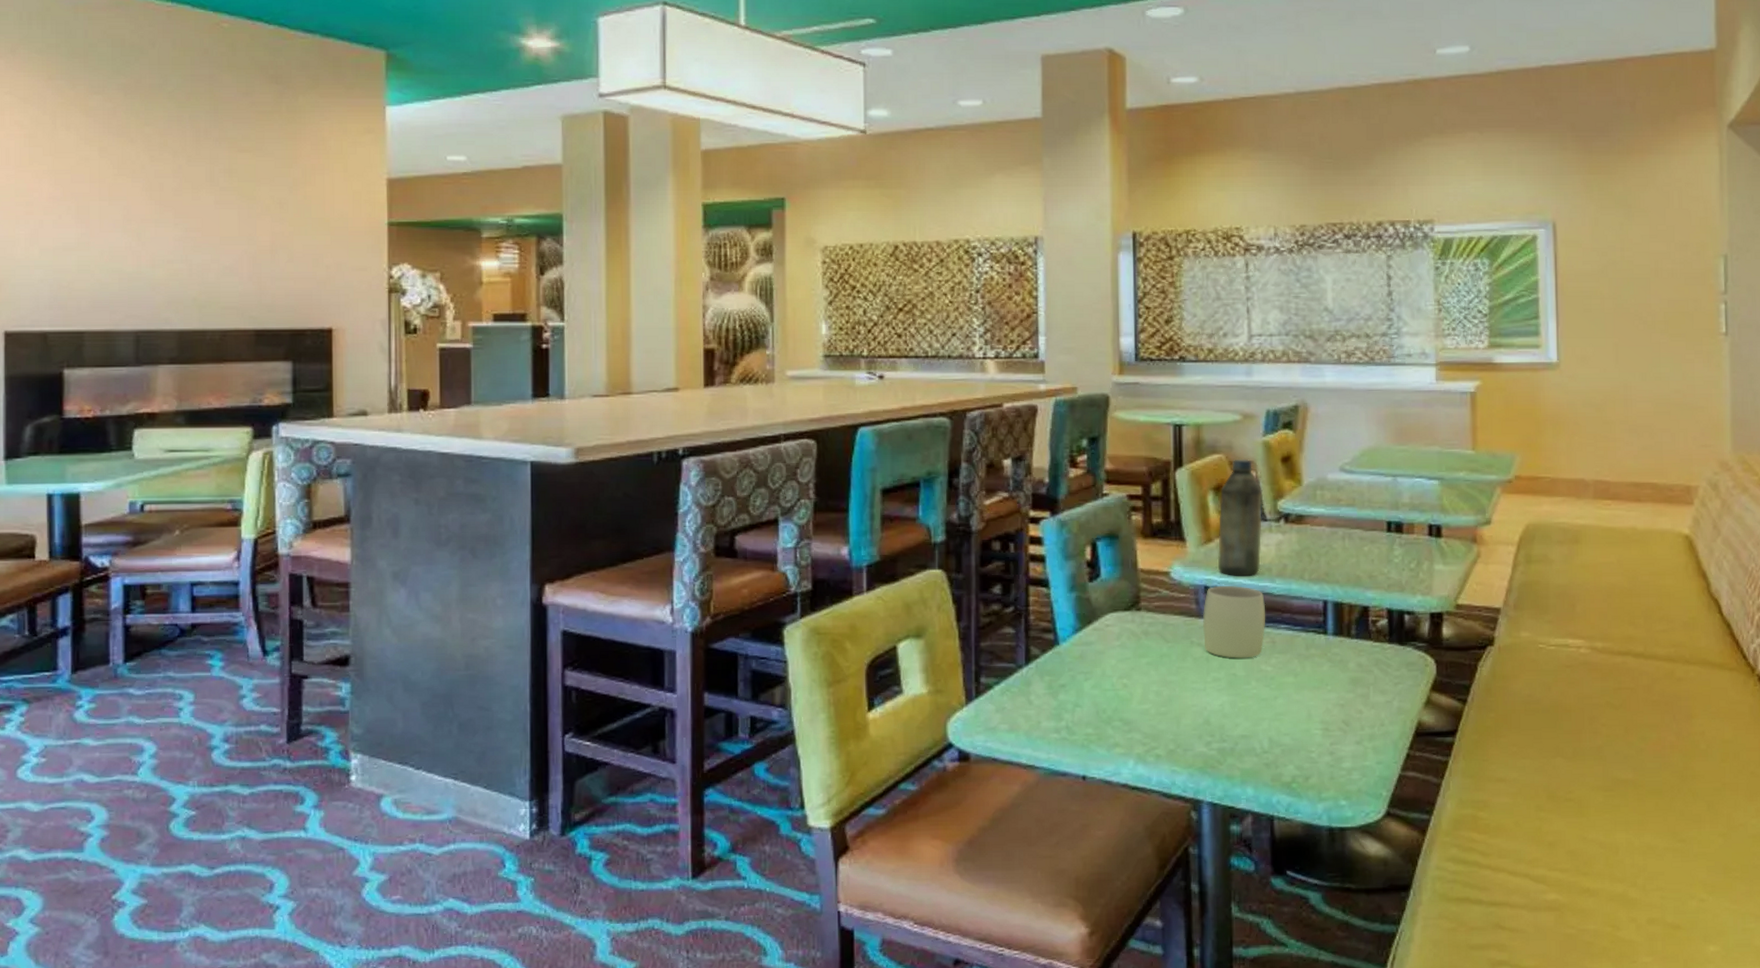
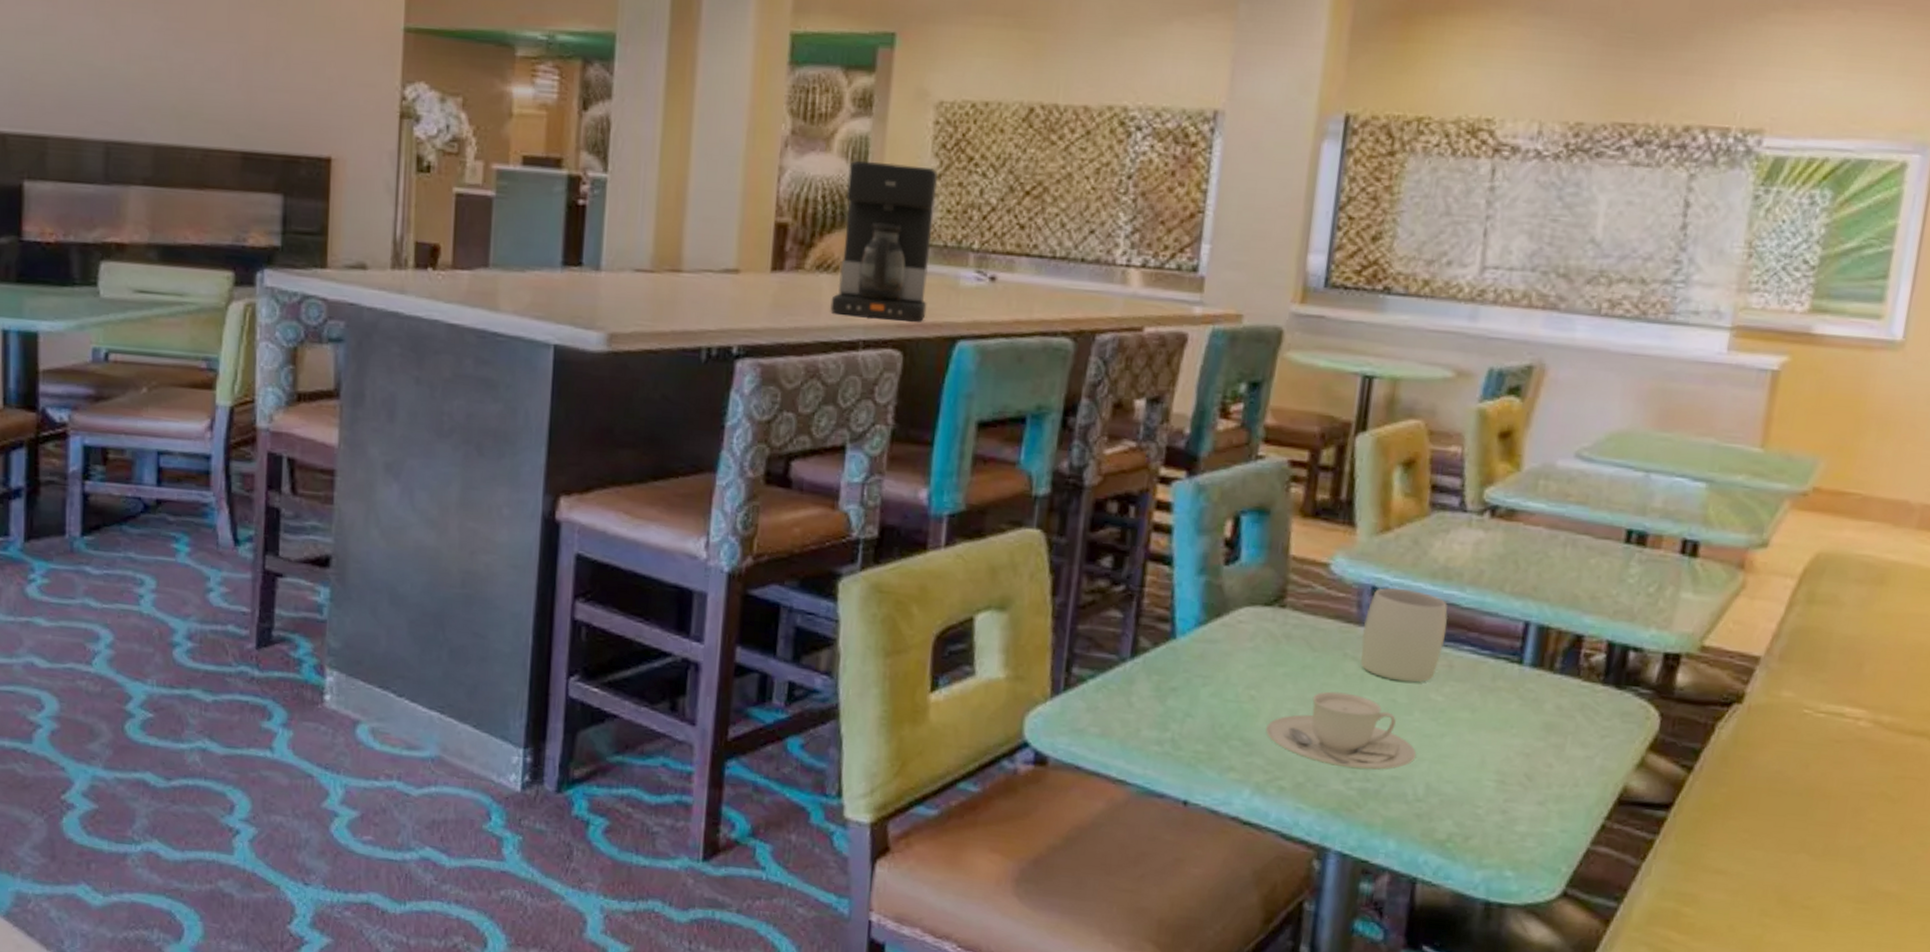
coffee maker: none [755,295,832,417] -> present [830,160,938,323]
teacup: none [1139,673,1258,733] -> present [1266,691,1417,770]
water bottle: present [1217,458,1263,576] -> none [1393,428,1467,580]

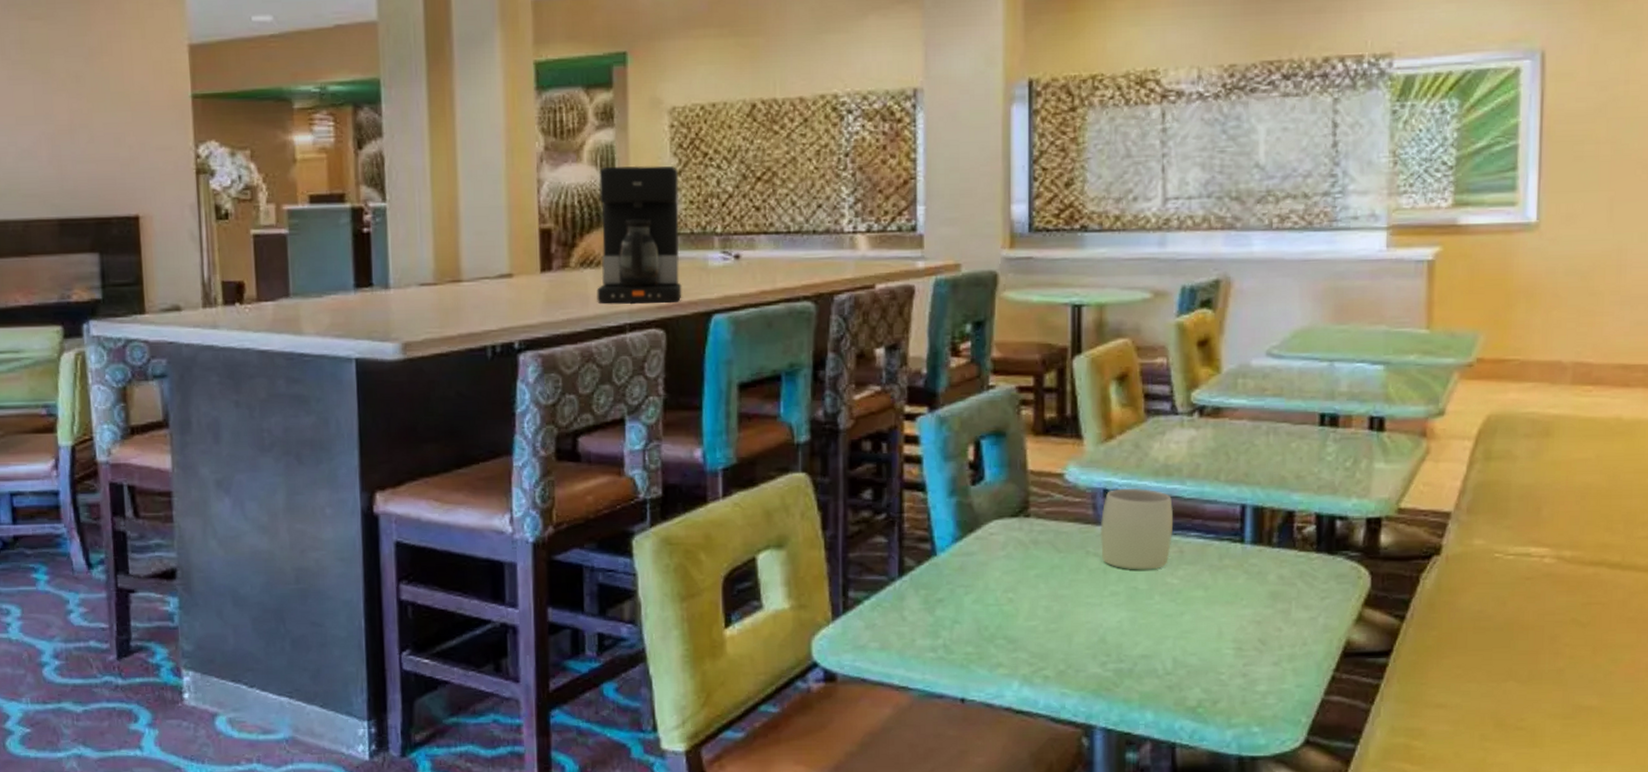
teacup: present [1266,691,1417,770] -> none [1026,586,1161,653]

